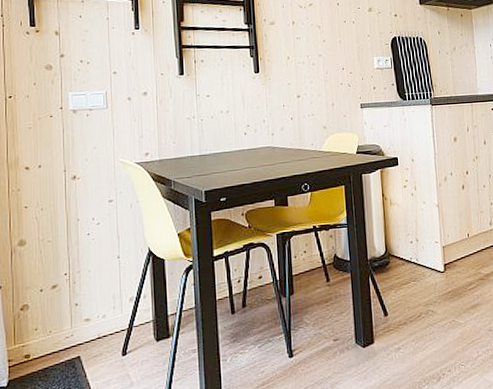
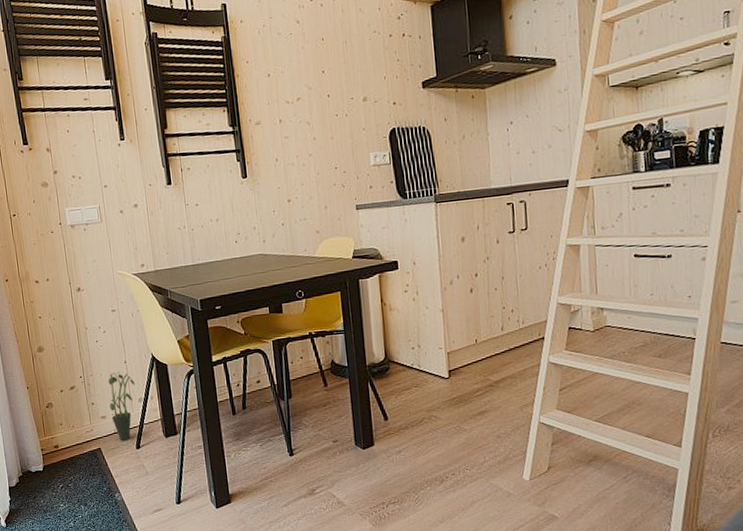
potted plant: none [96,268,127,347] -> present [108,372,135,441]

